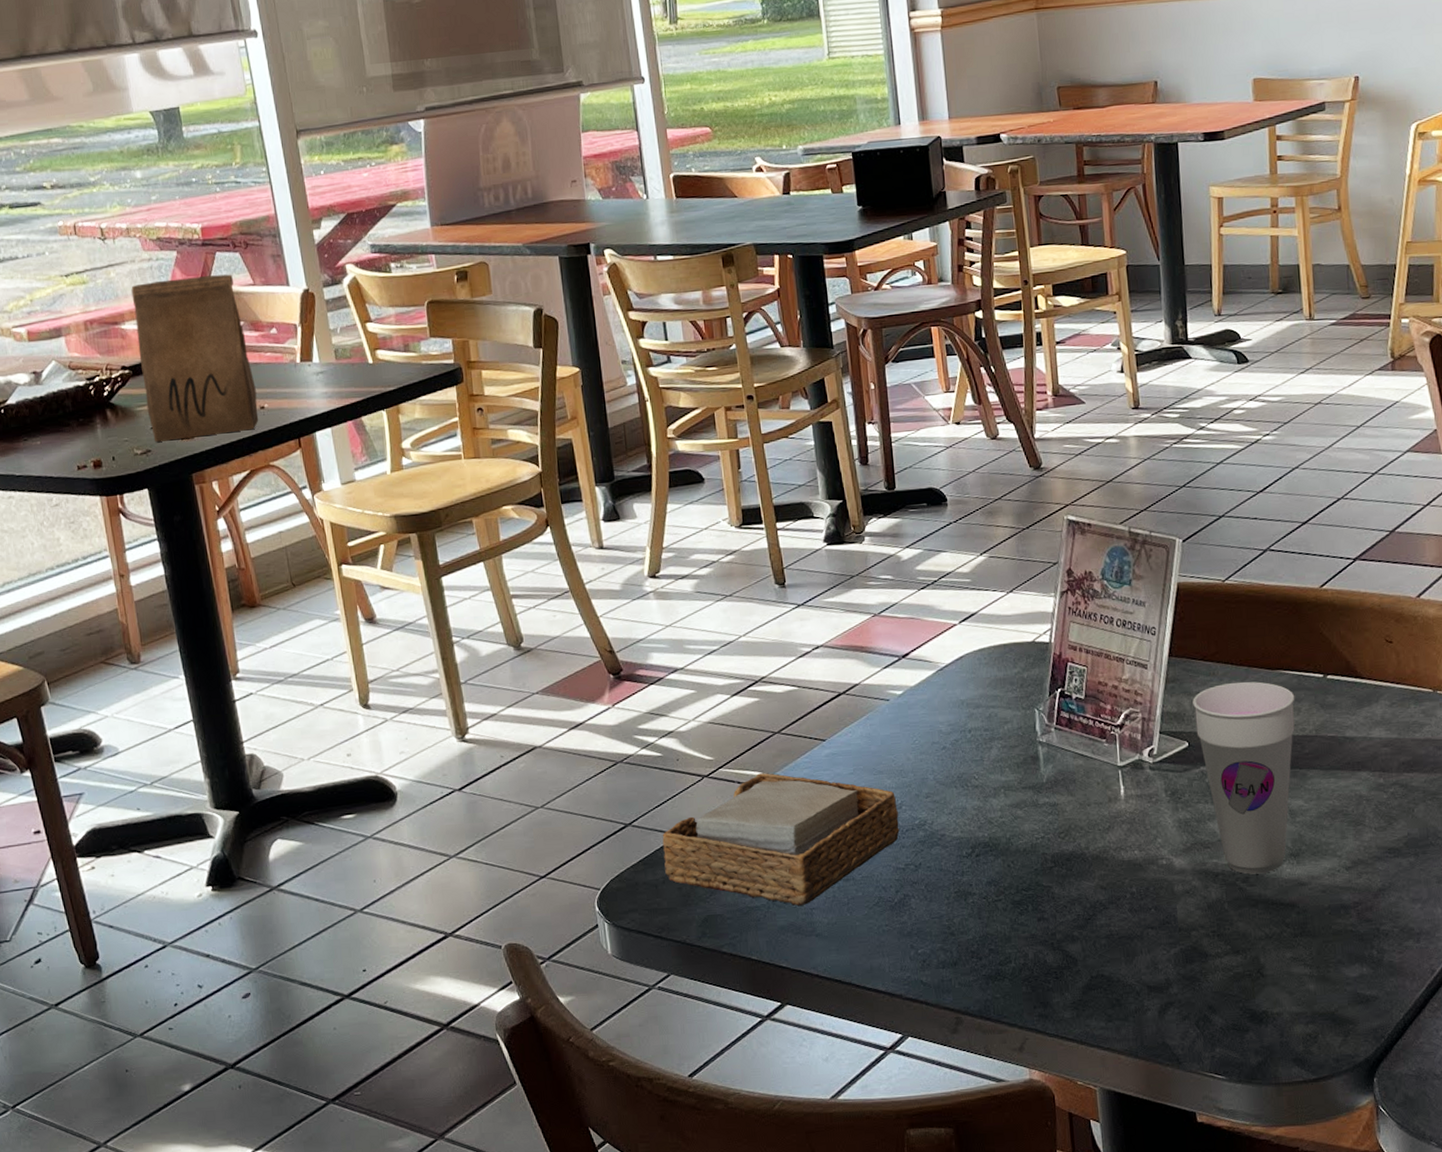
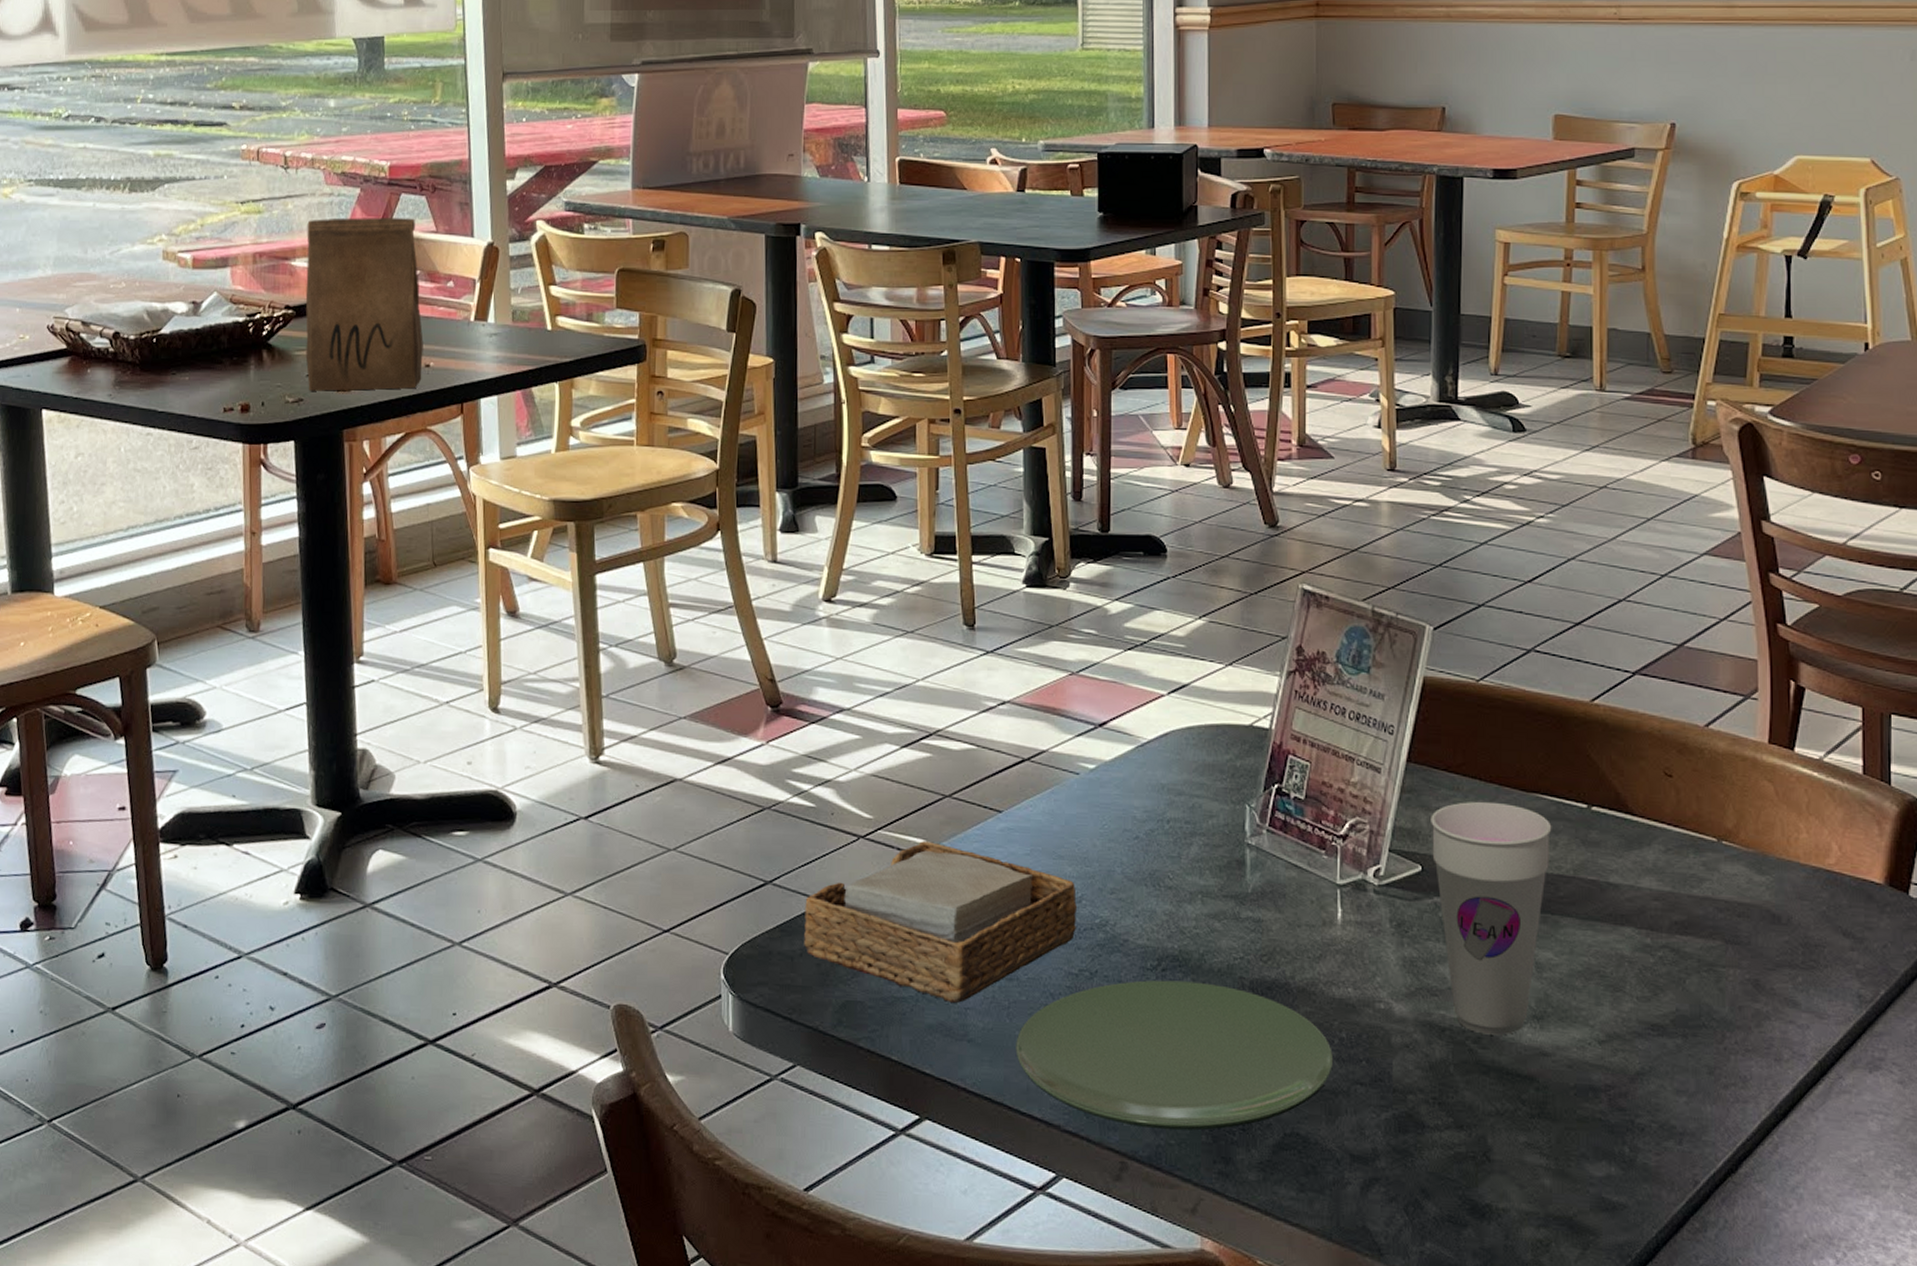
plate: none [857,861,1127,987] -> present [1015,980,1333,1131]

